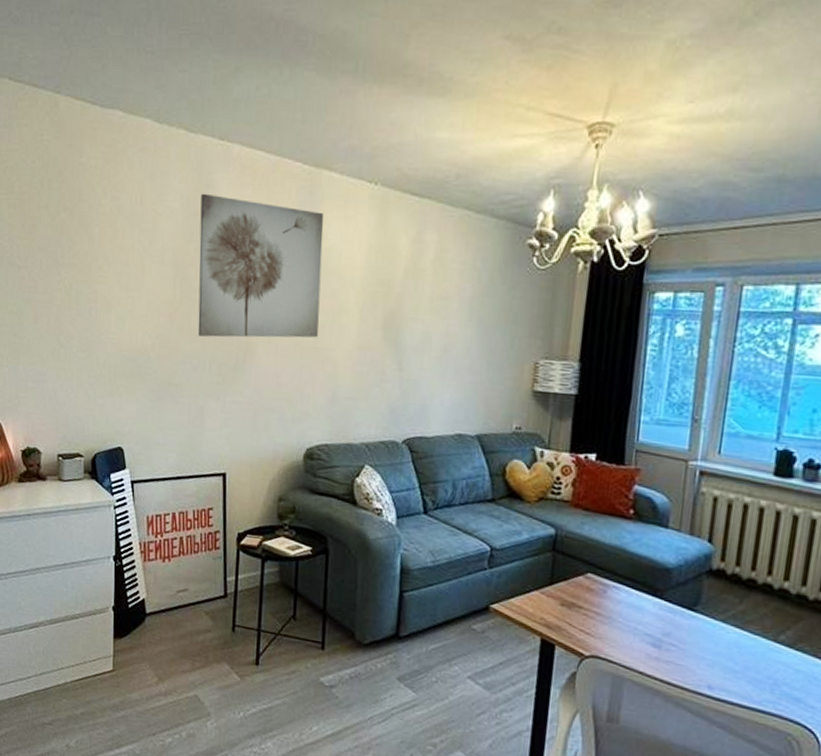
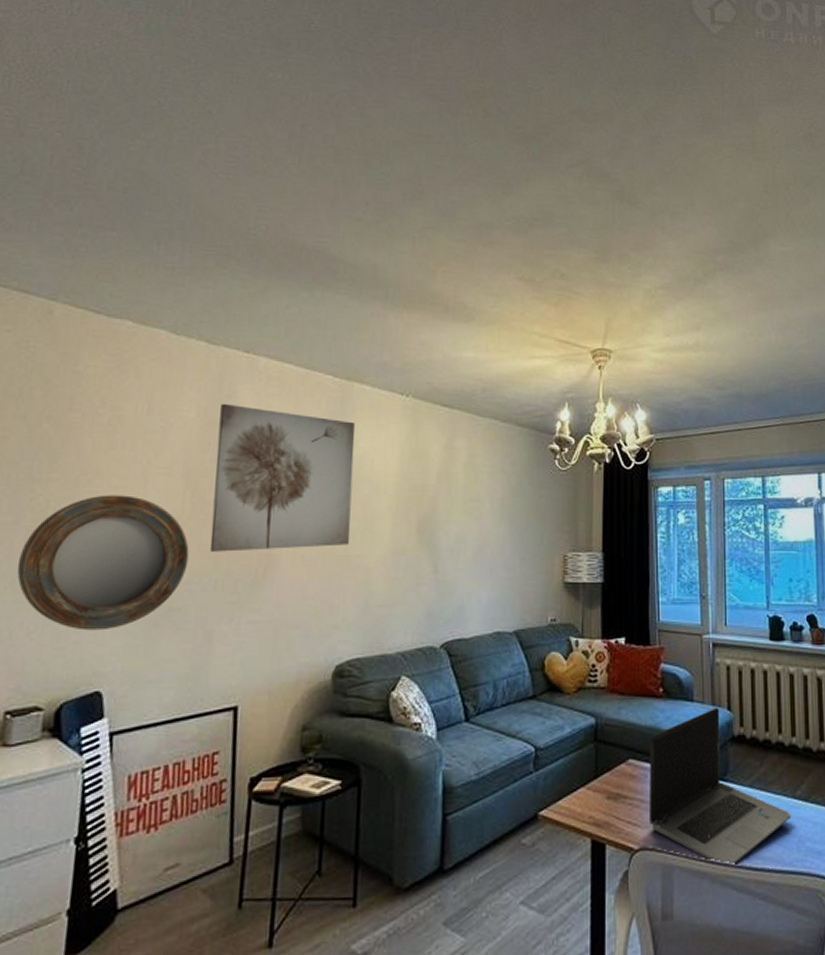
home mirror: none [54,279,181,398] -> present [17,495,189,631]
laptop computer: none [604,537,770,691] -> present [650,707,792,866]

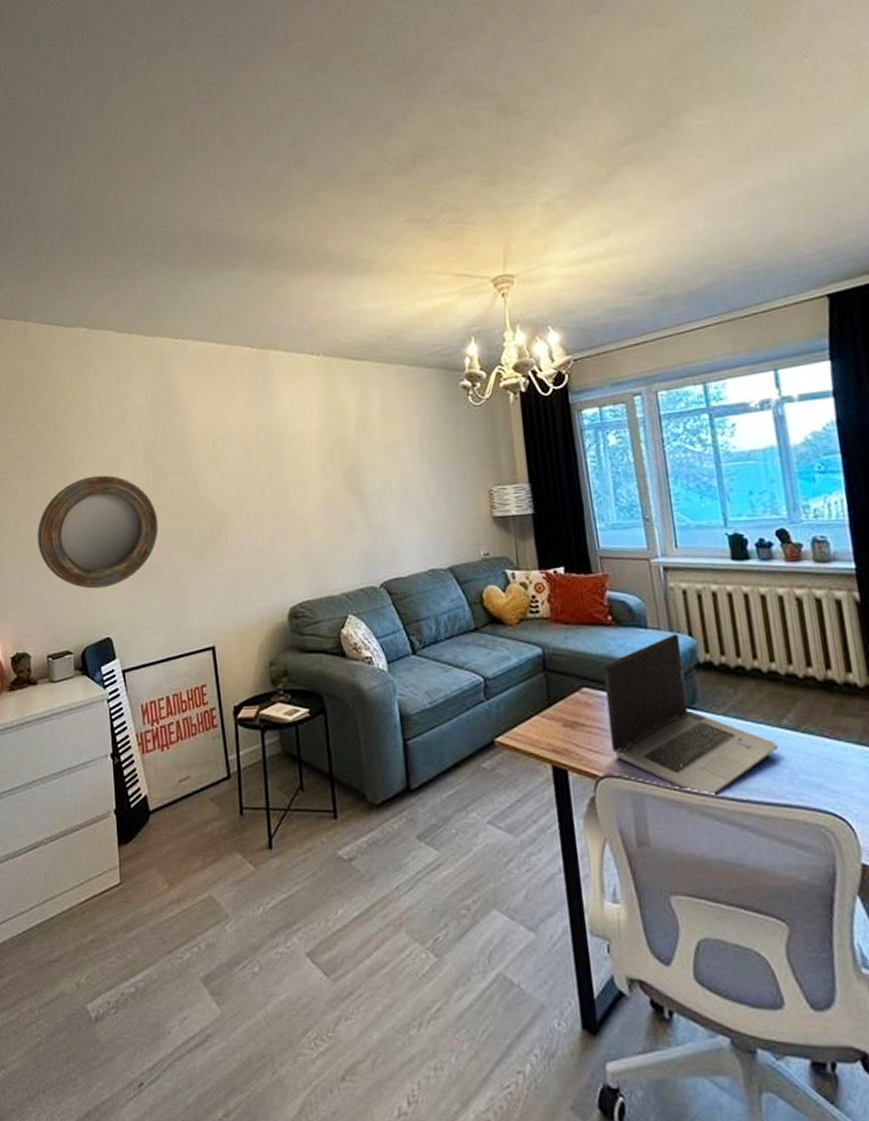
wall art: present [209,403,355,552] -> none [163,386,287,516]

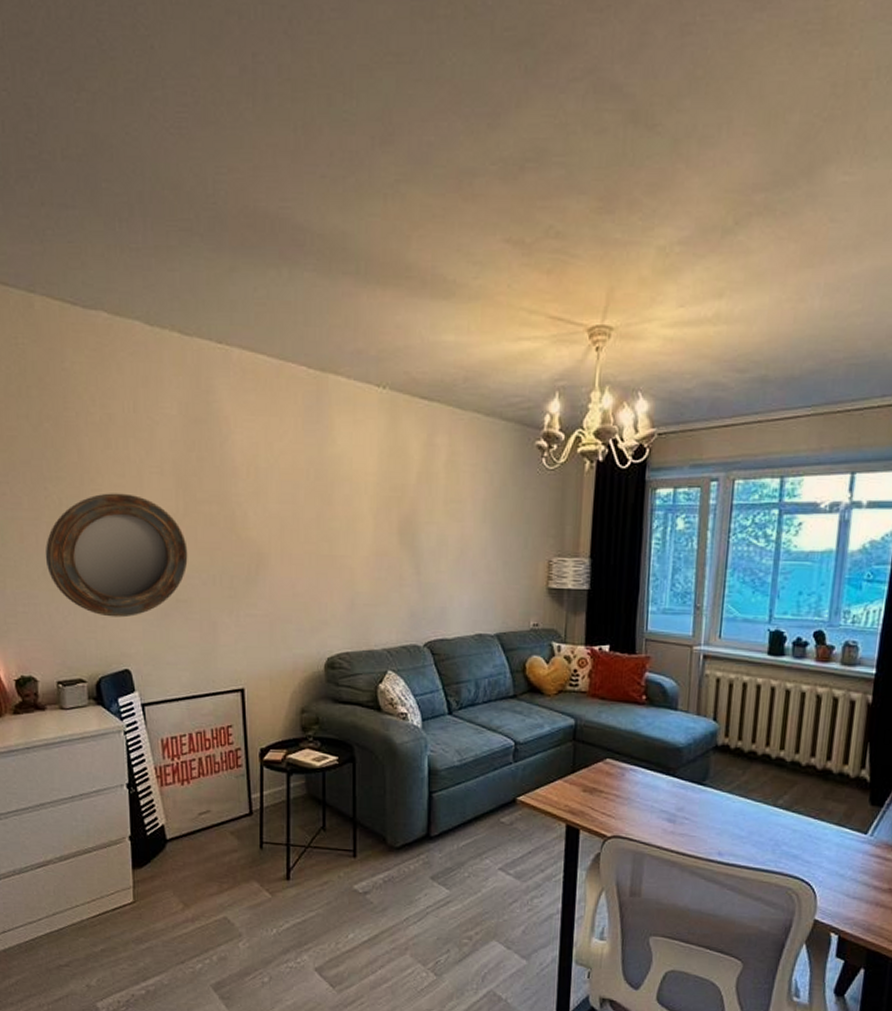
laptop computer: present [603,633,780,796] -> none [624,717,771,859]

